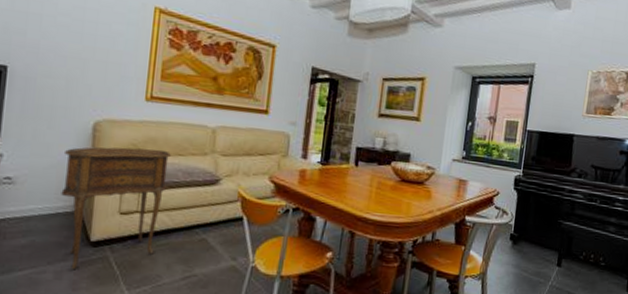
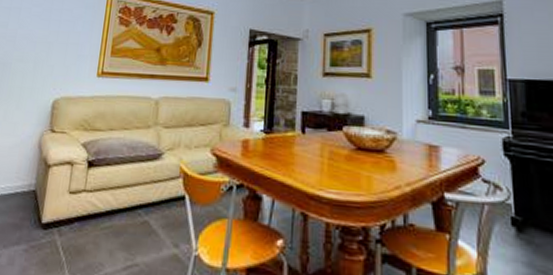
side table: present [61,147,171,270] -> none [21,123,117,255]

